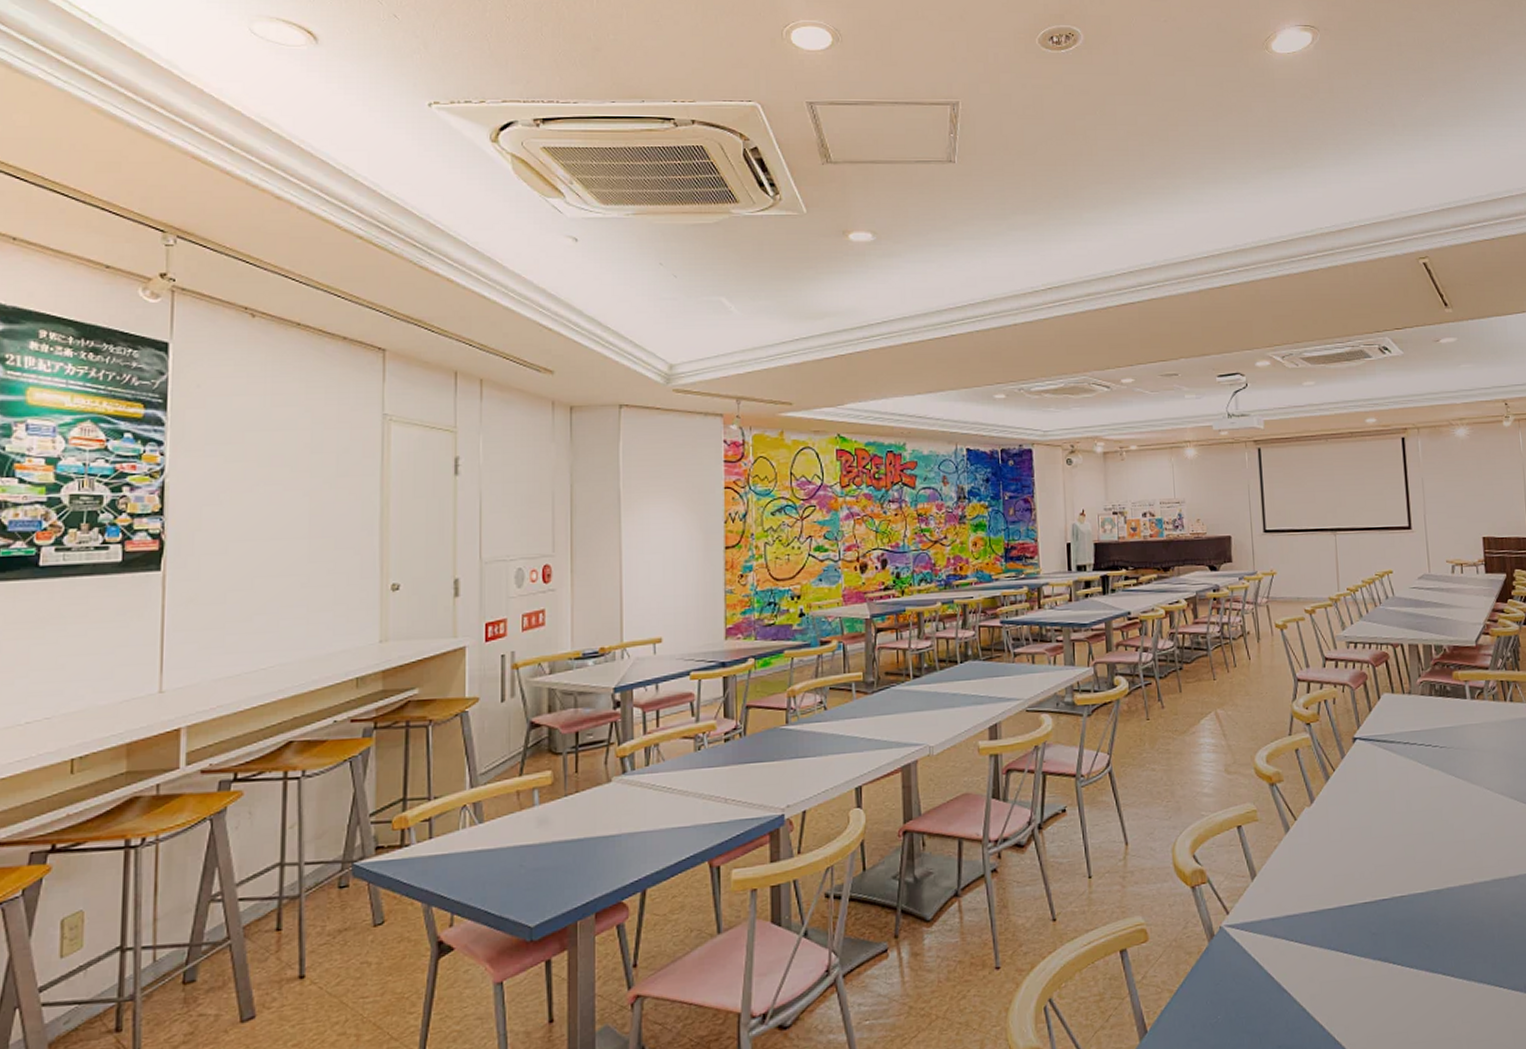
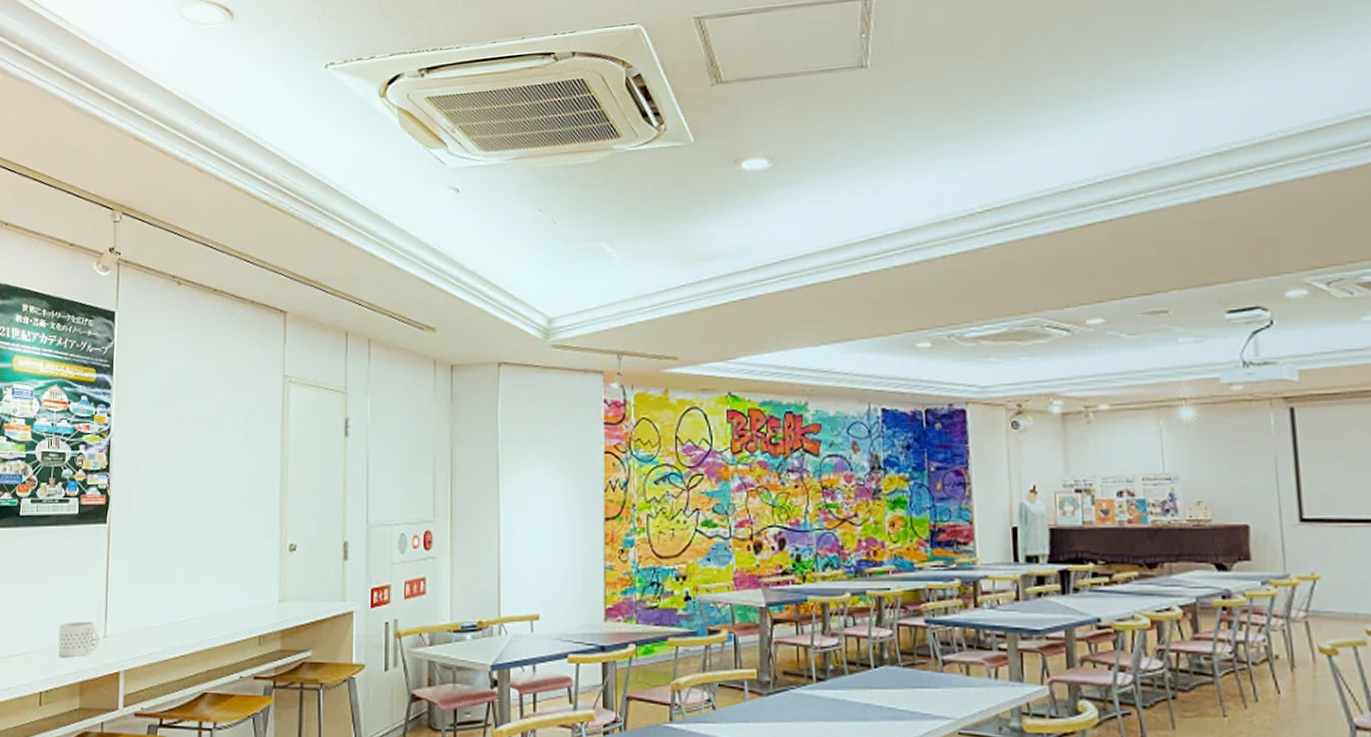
mug: none [96,677,153,719] -> present [58,621,100,658]

